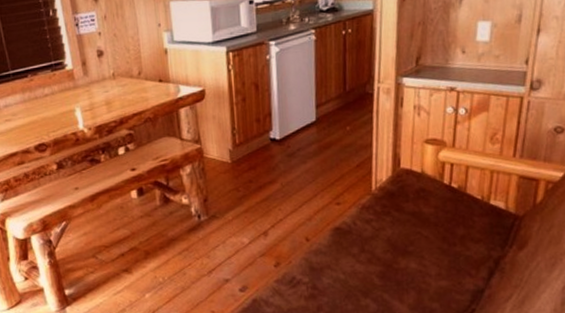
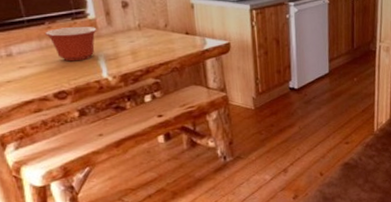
mixing bowl: none [28,77,74,114] -> present [45,26,97,62]

